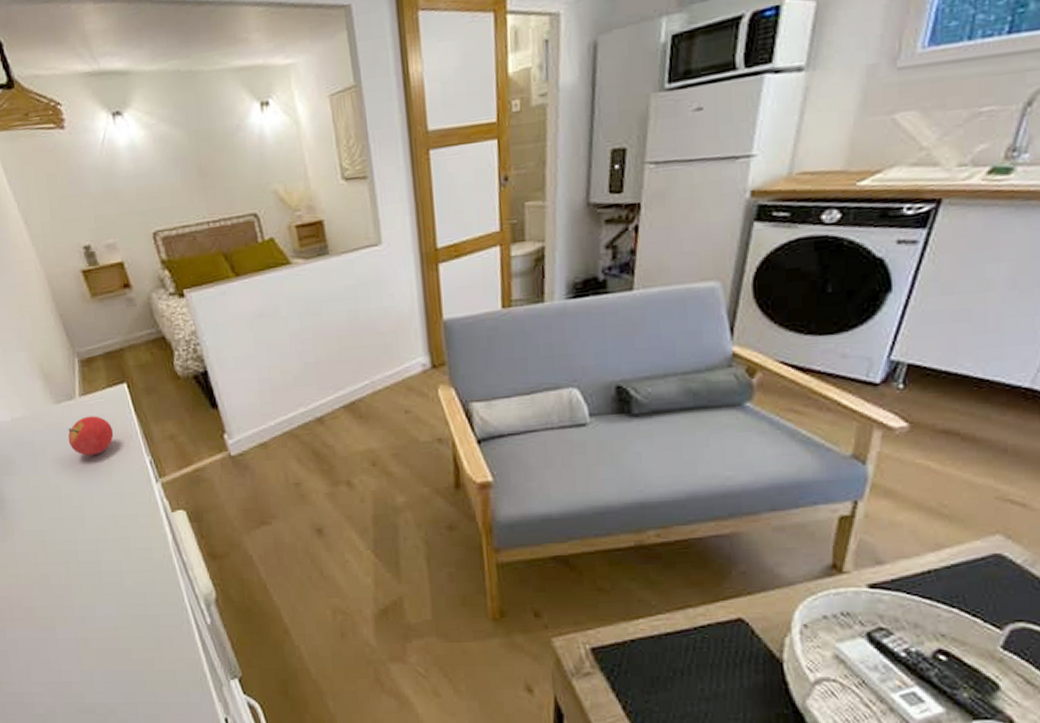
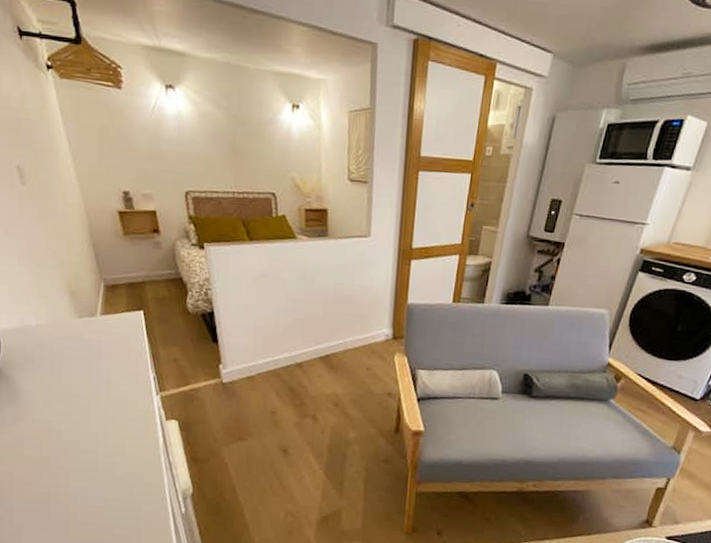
fruit: present [67,416,114,456] -> none [84,332,126,366]

